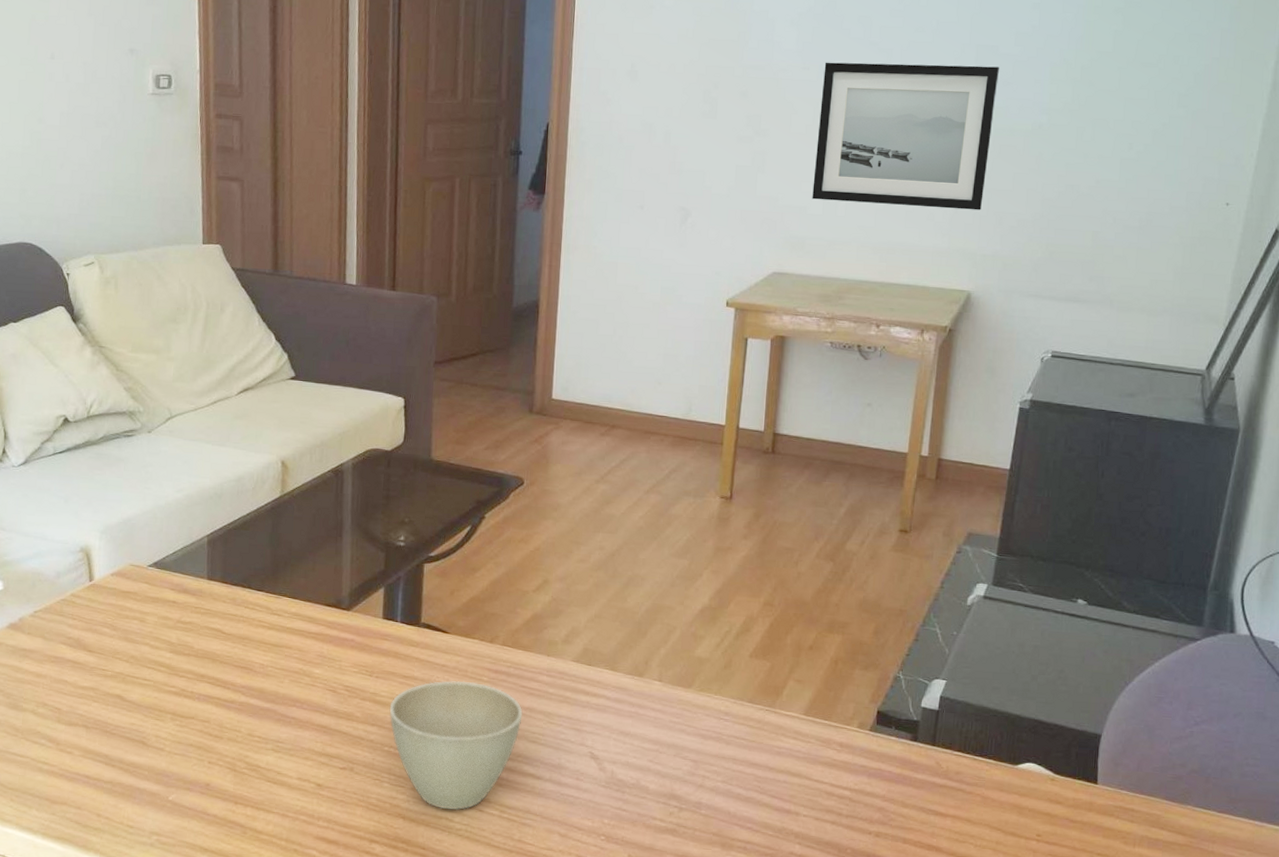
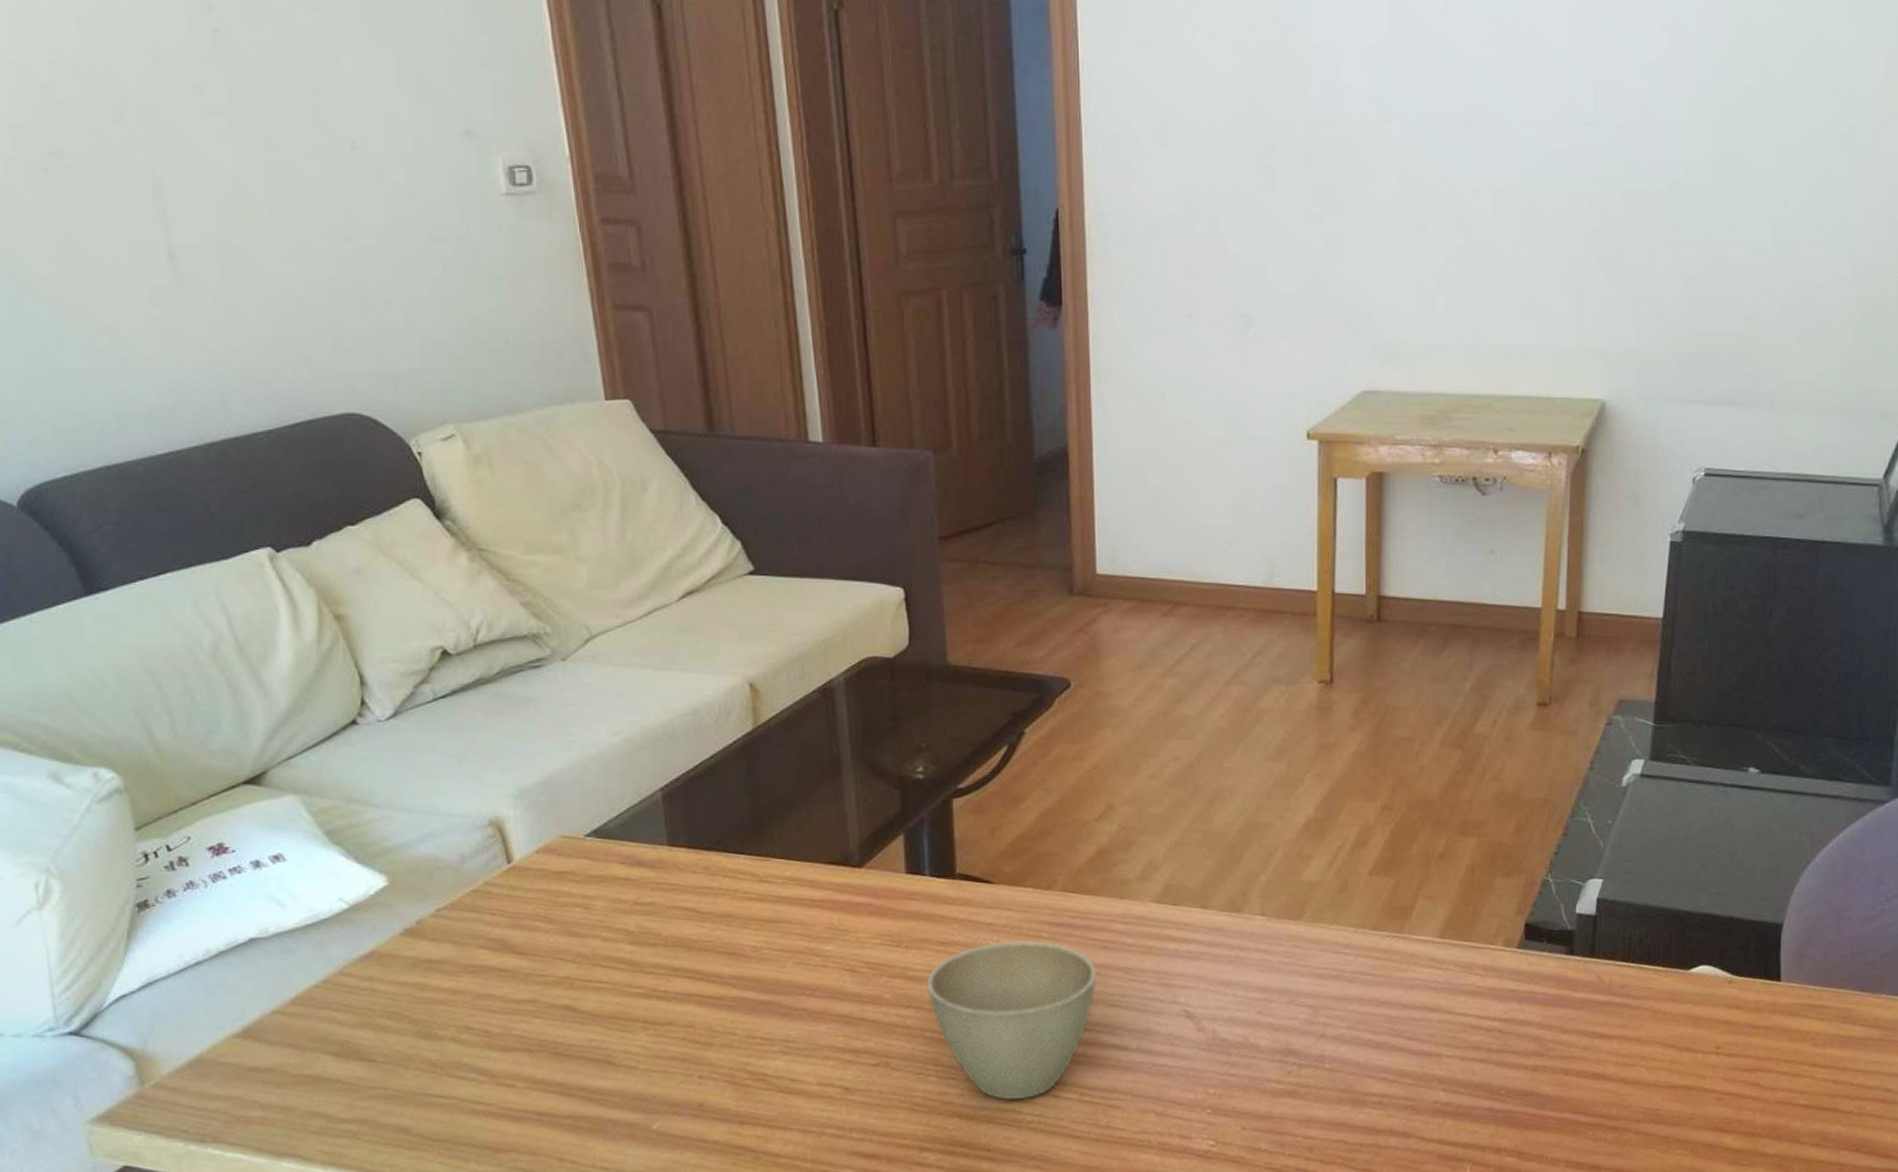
wall art: present [812,62,999,210] -> none [1404,108,1624,296]

